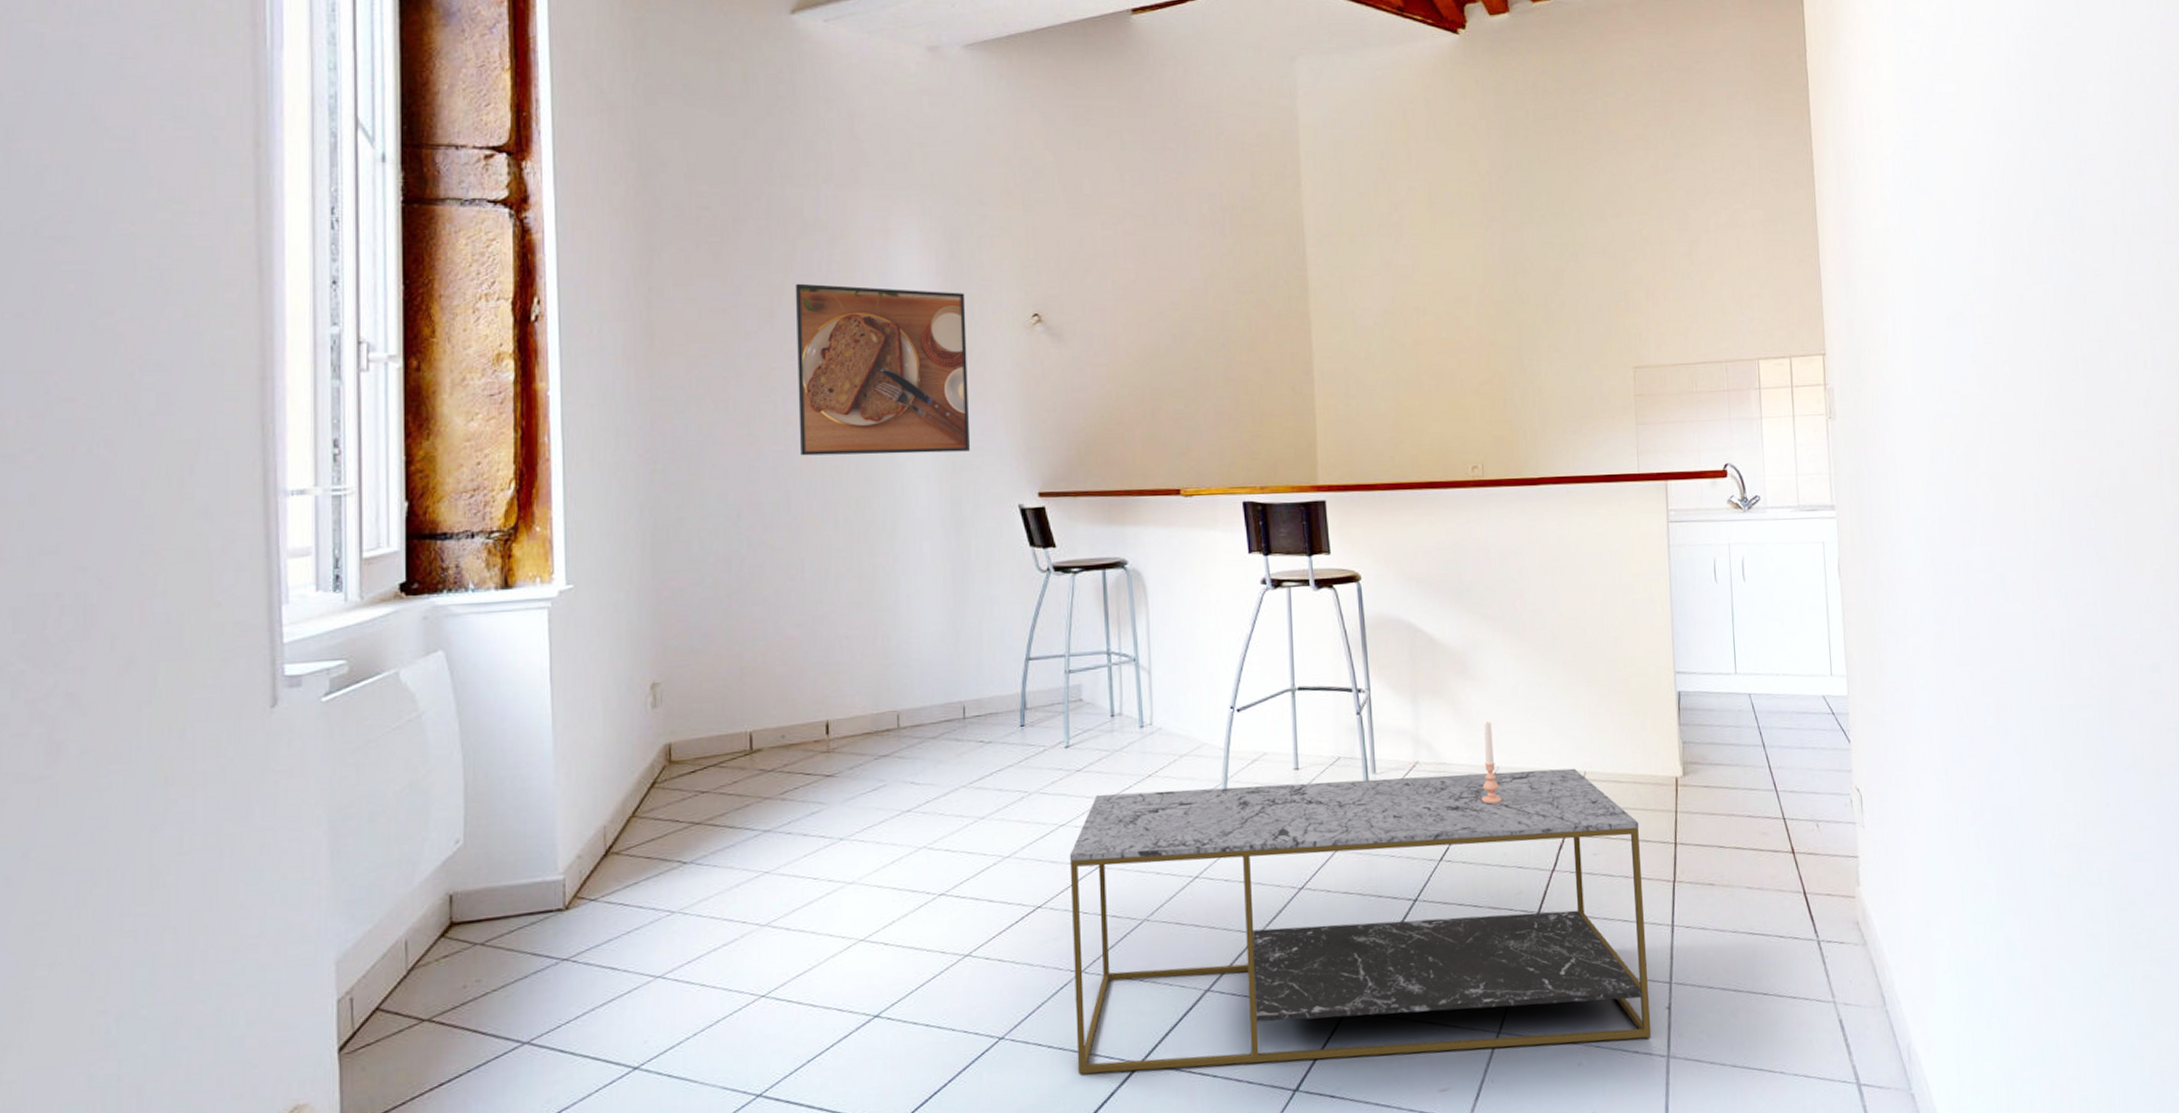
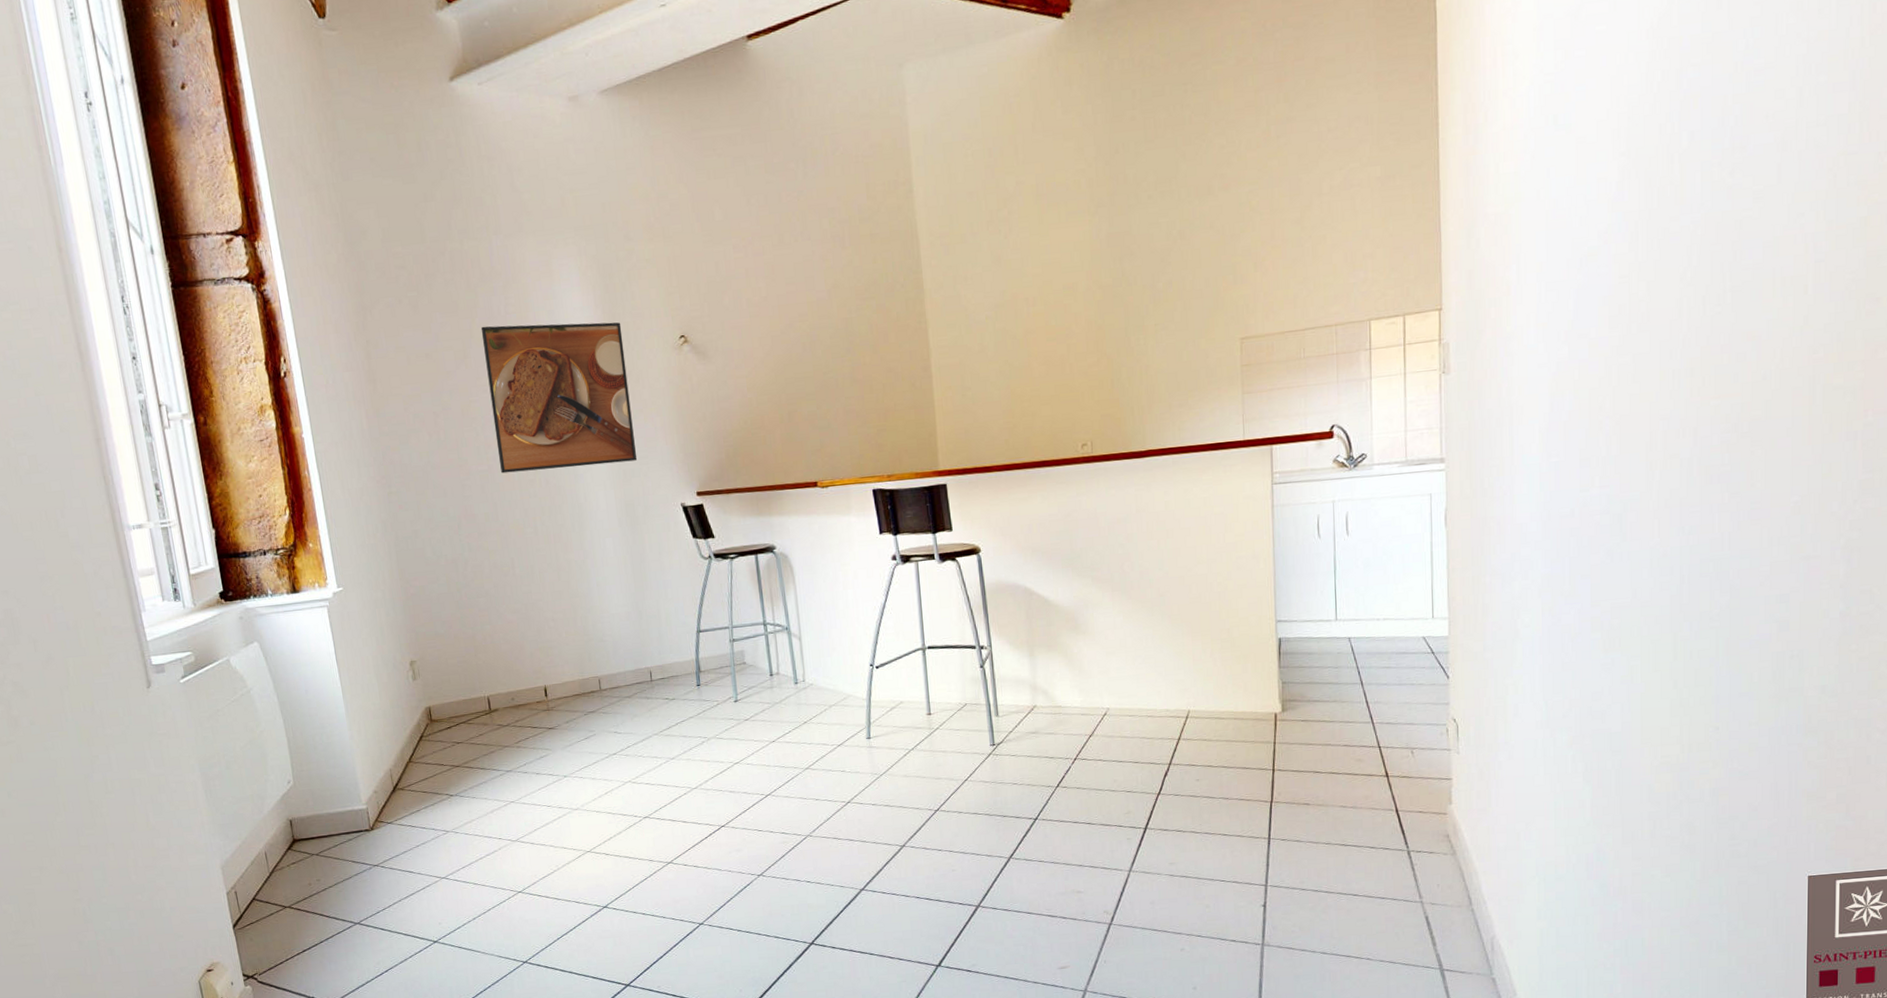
coffee table: present [1069,768,1652,1074] -> none [744,707,1248,951]
candle: present [1481,721,1502,804] -> none [1093,670,1112,740]

